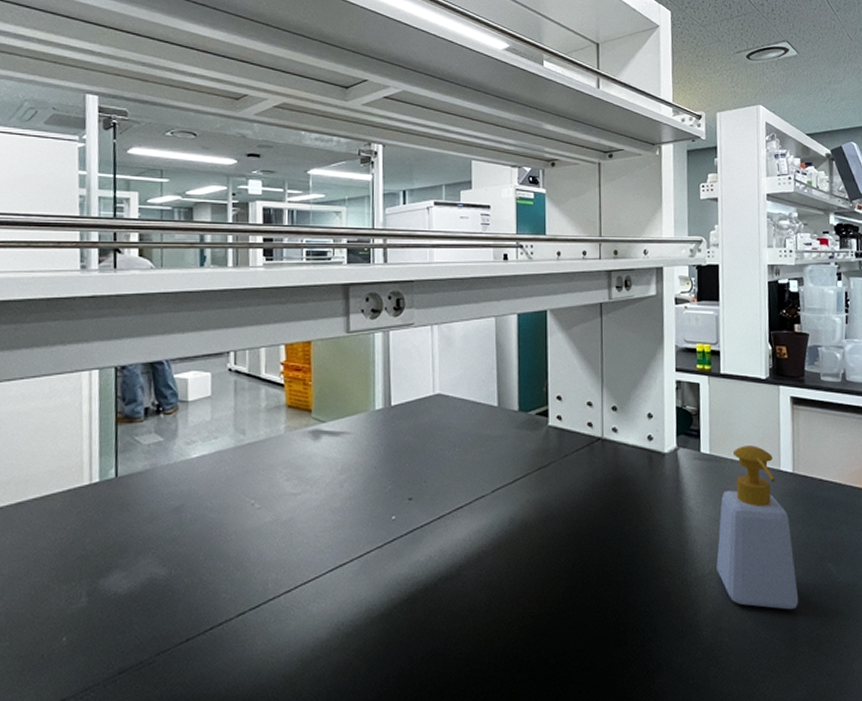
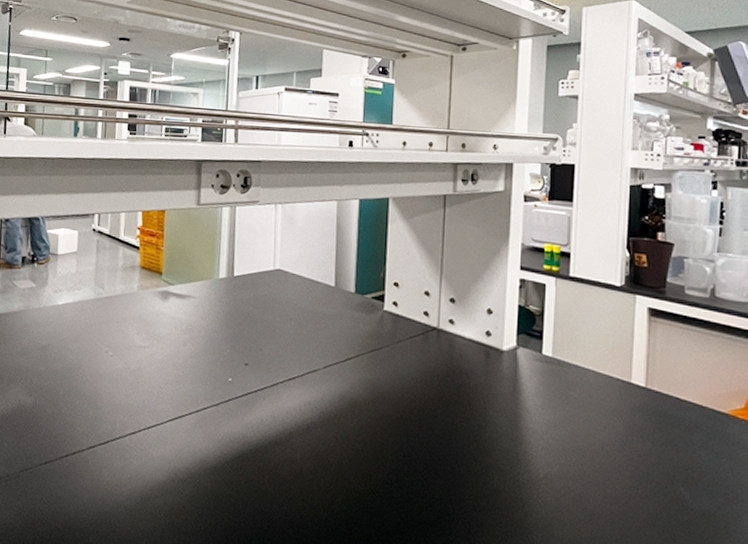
soap bottle: present [716,445,799,610] -> none [552,352,644,529]

